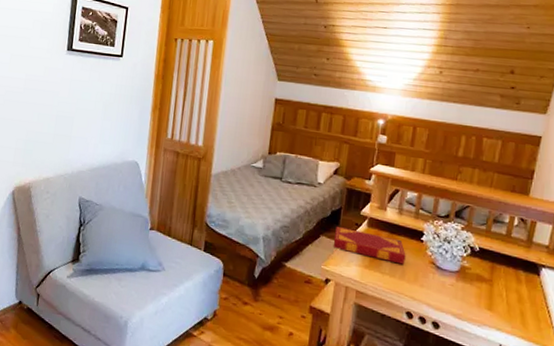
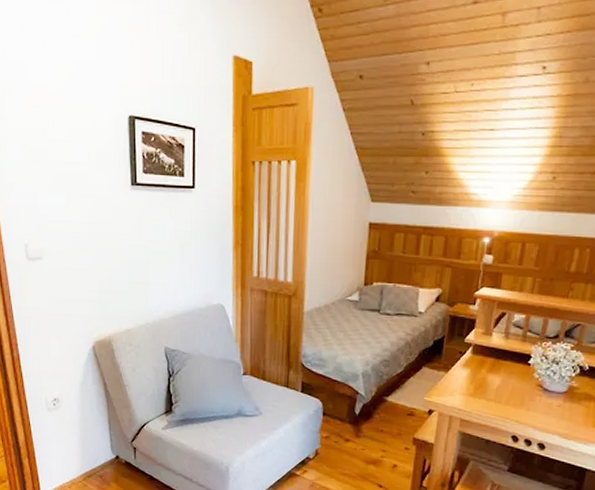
hardback book: present [333,226,406,265] -> none [436,355,512,390]

